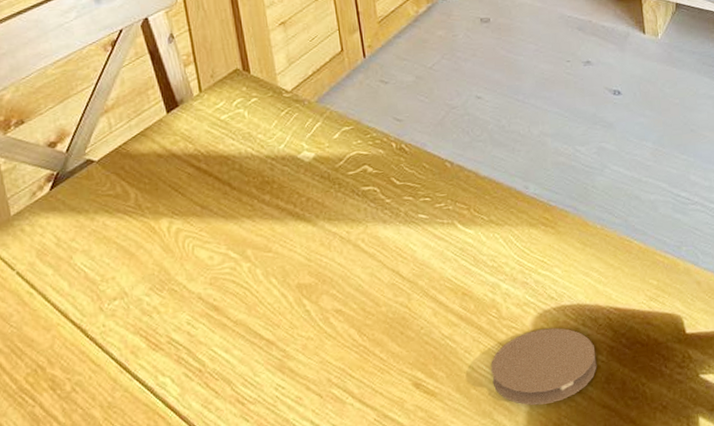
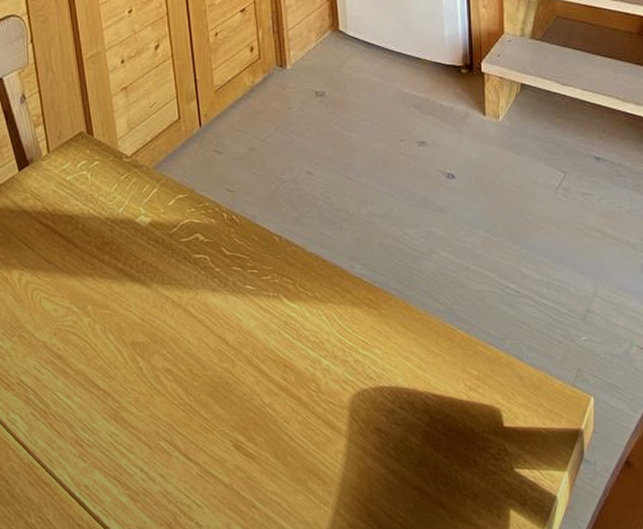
coaster: present [491,327,597,405] -> none [308,407,411,479]

